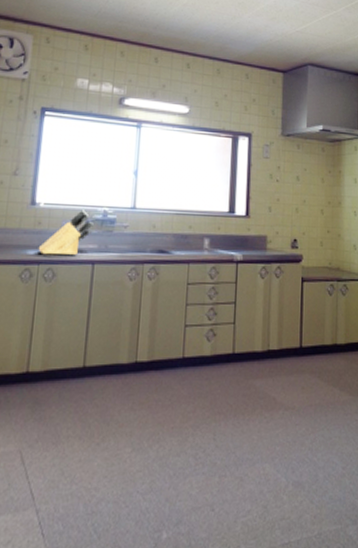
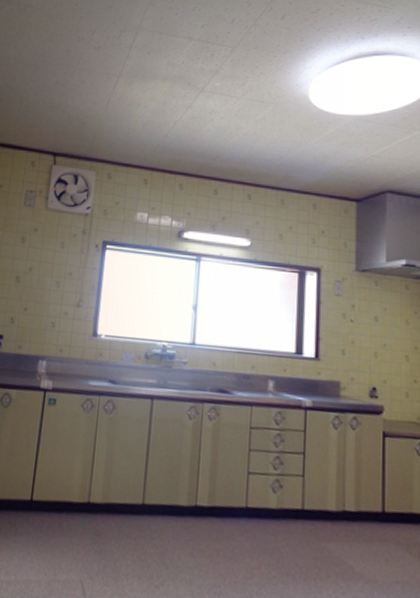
knife block: present [38,209,94,255] -> none [99,343,153,389]

